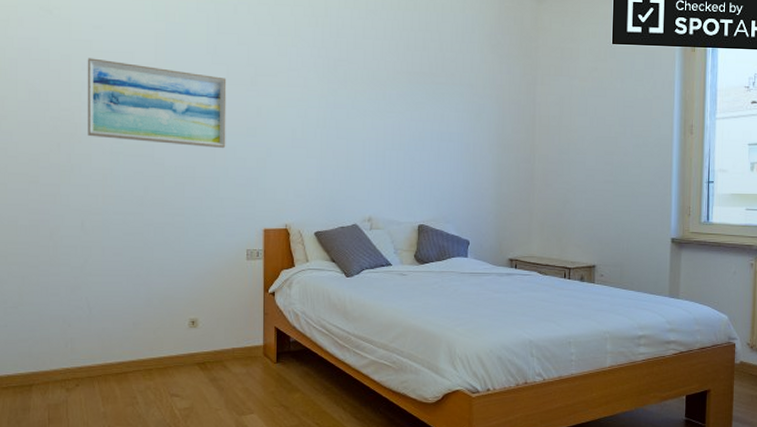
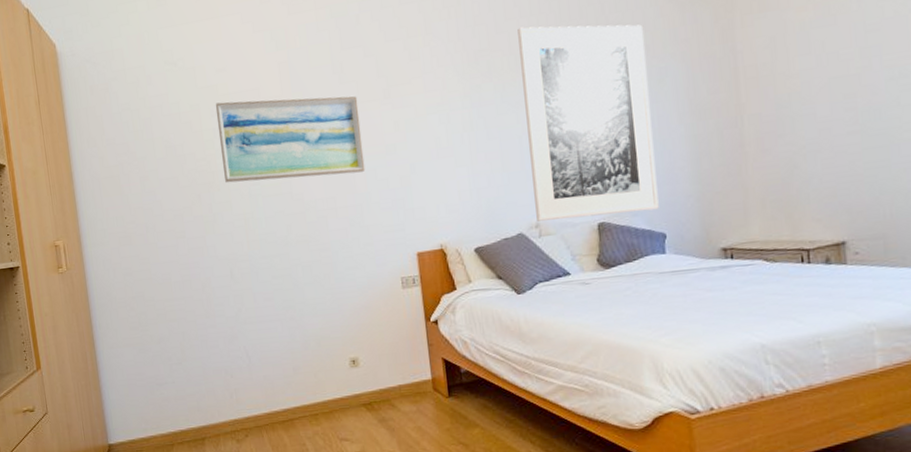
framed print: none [370,48,470,220] -> present [518,24,659,221]

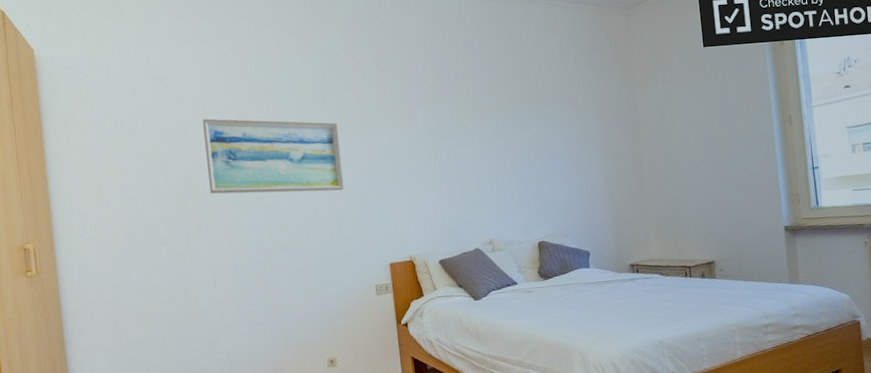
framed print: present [518,24,659,221] -> none [474,77,584,239]

